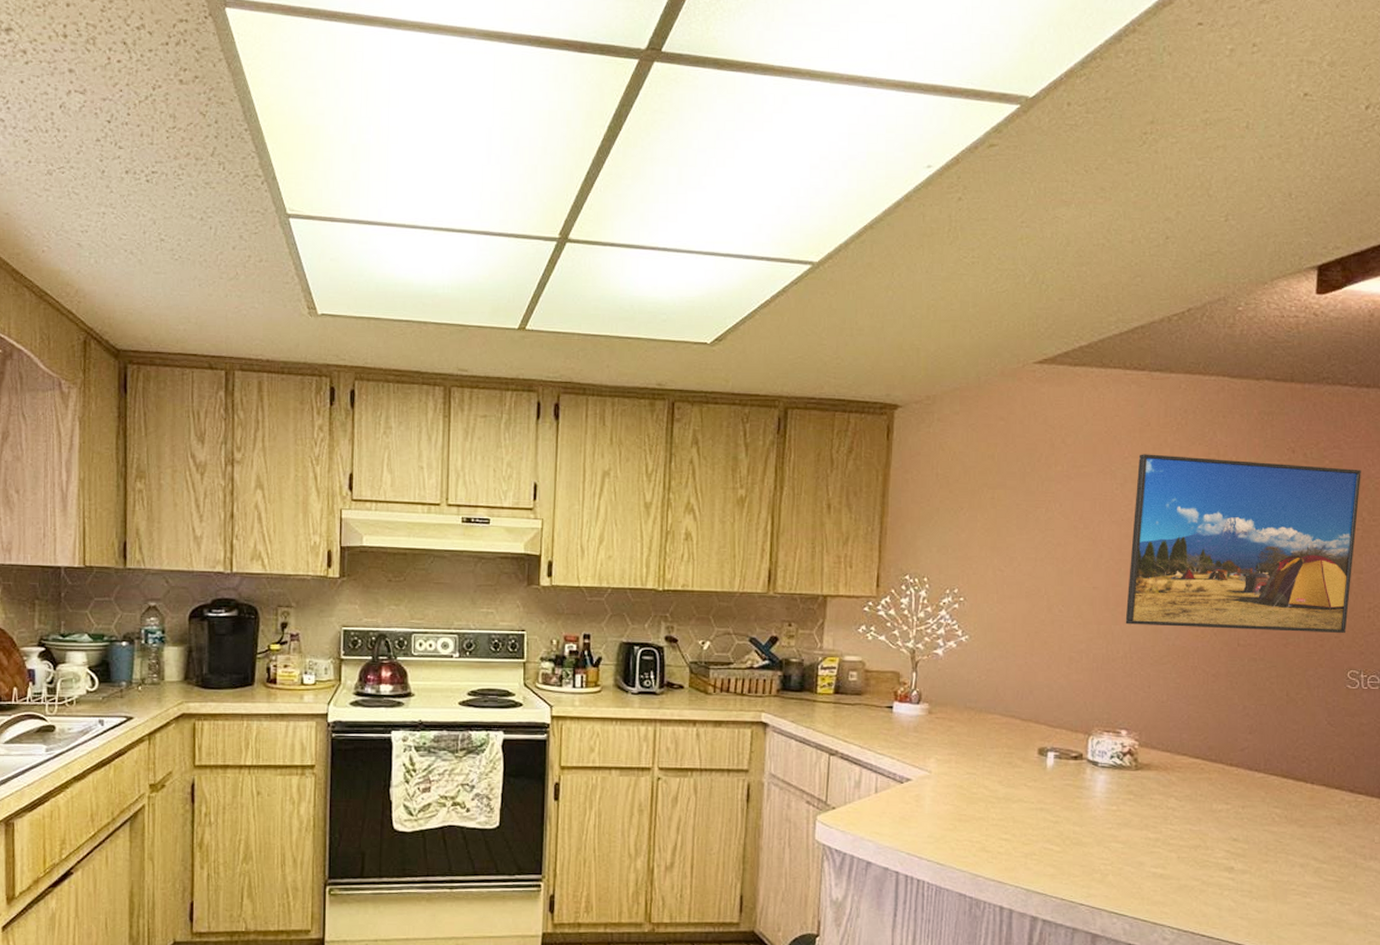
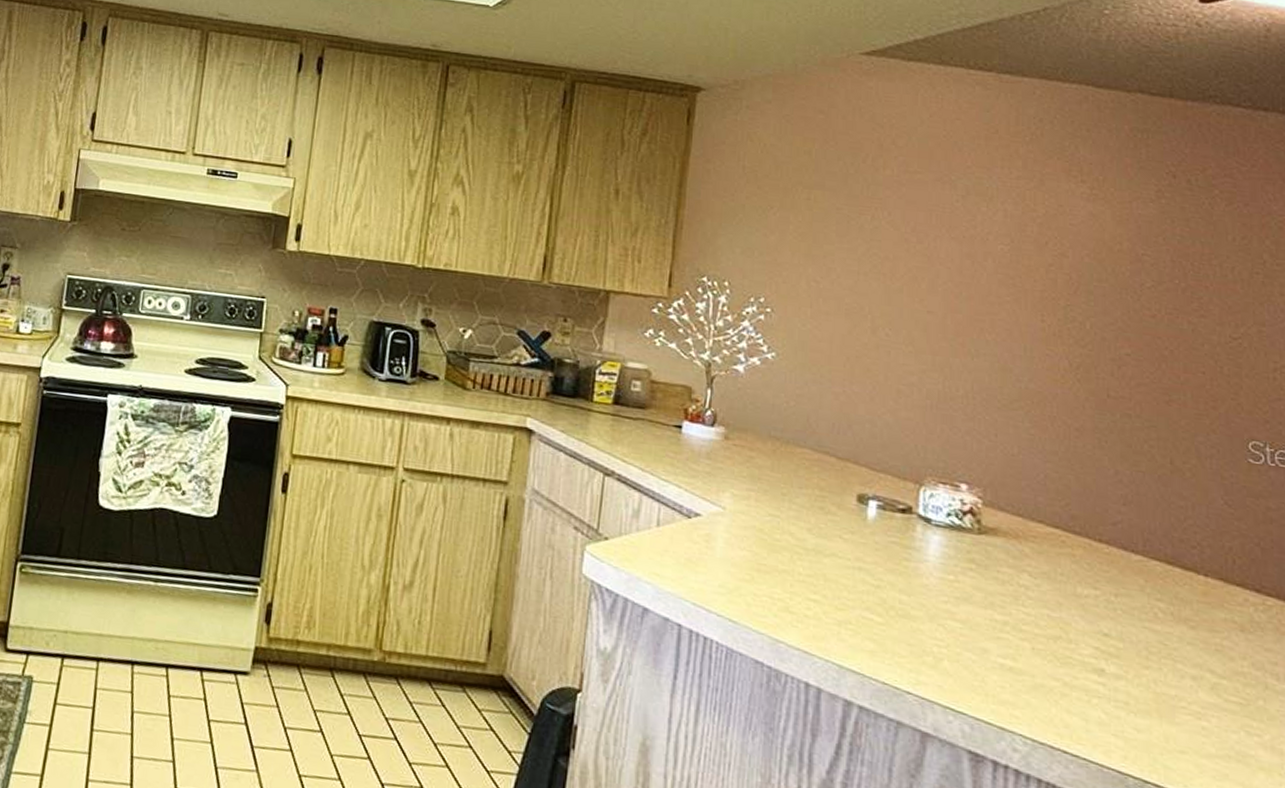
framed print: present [1125,454,1361,633] -> none [966,164,1260,395]

